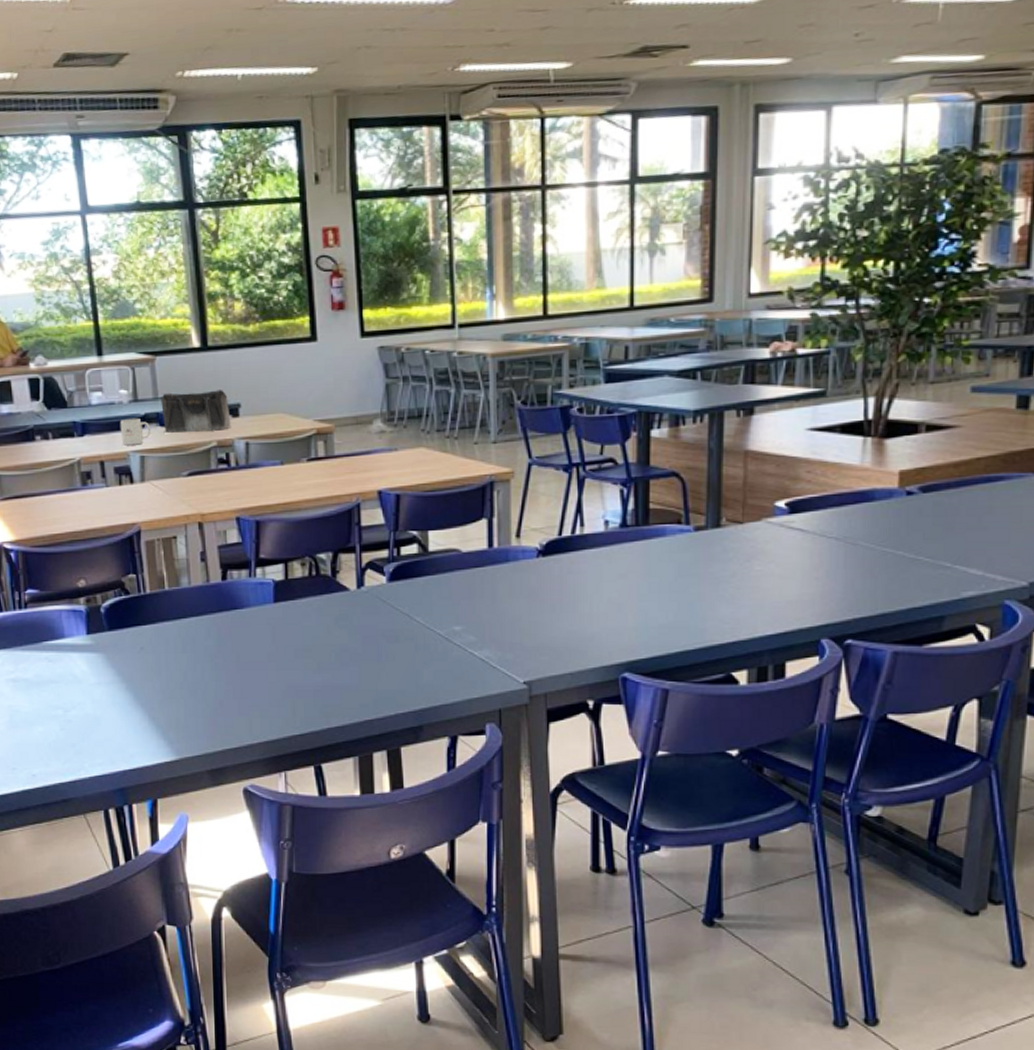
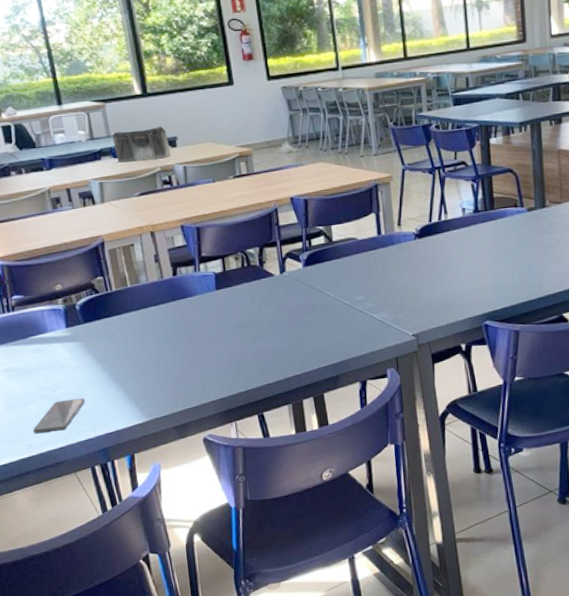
smartphone: none [37,723,103,761] -> present [32,398,85,433]
mug: present [120,417,152,446] -> none [80,152,107,175]

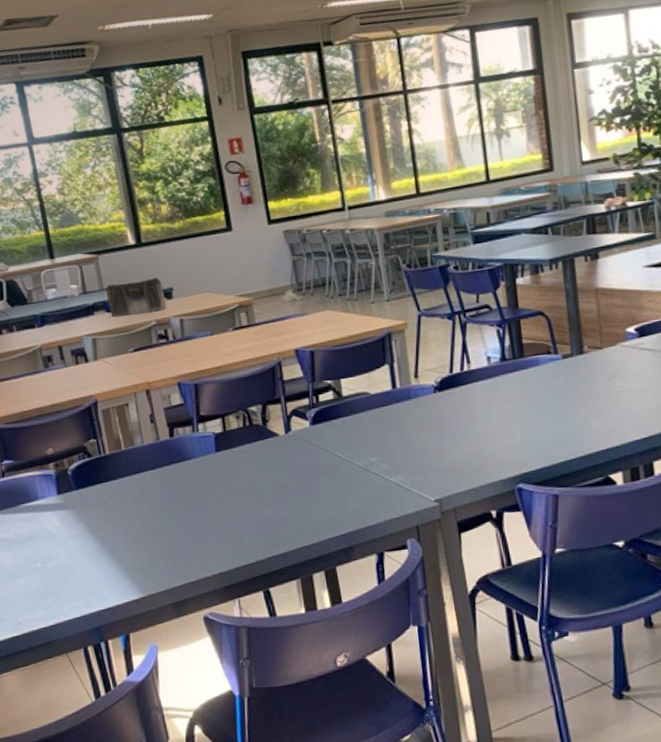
smartphone: present [32,398,85,433] -> none [22,571,77,609]

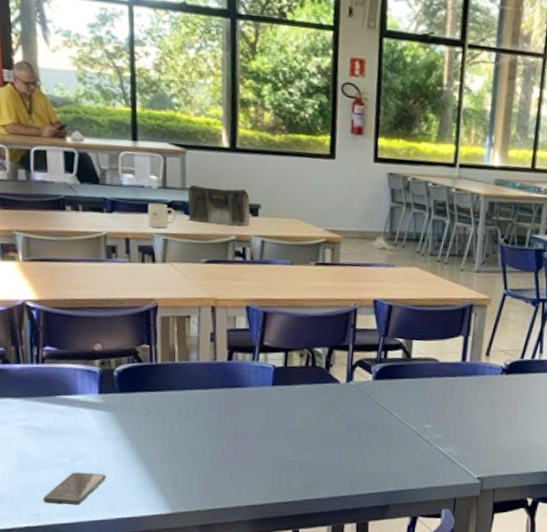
smartphone: none [22,571,77,609] -> present [42,471,106,505]
mug: none [72,307,100,331] -> present [147,202,177,229]

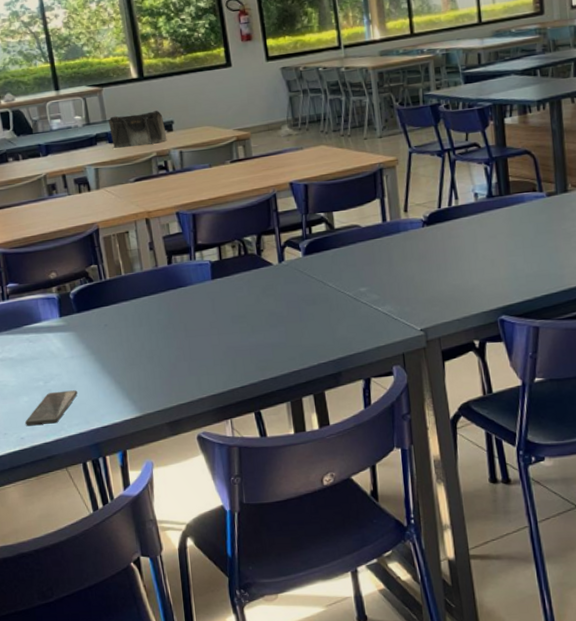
mug: present [147,202,177,229] -> none [76,137,103,161]

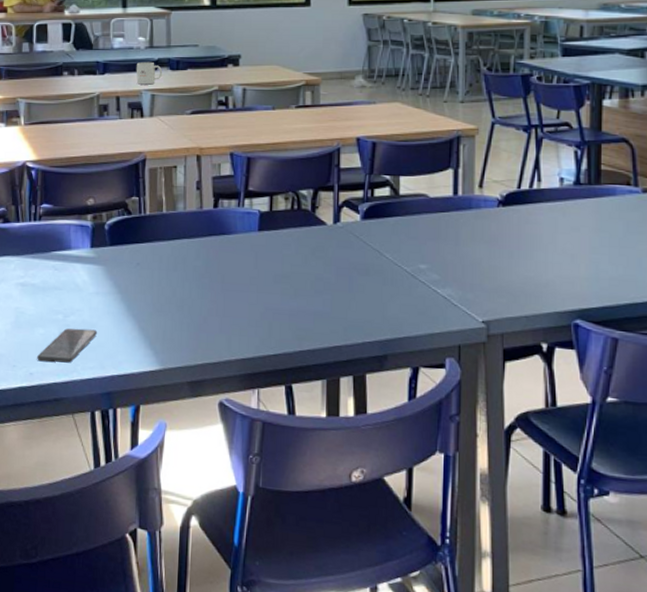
mug: none [76,137,103,161] -> present [136,61,163,85]
saddlebag: present [109,111,167,149] -> none [172,42,232,78]

